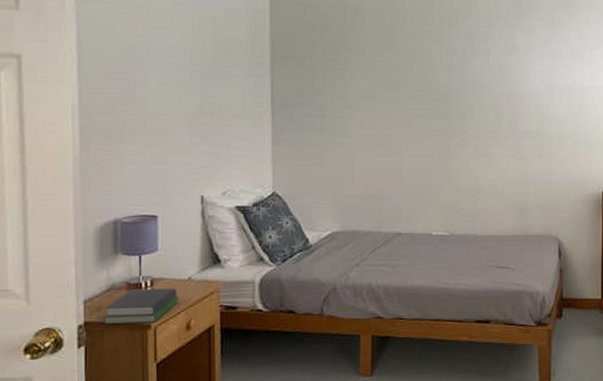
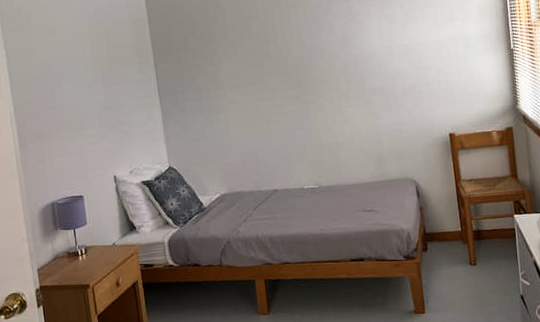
book: present [104,288,180,324] -> none [54,253,108,287]

